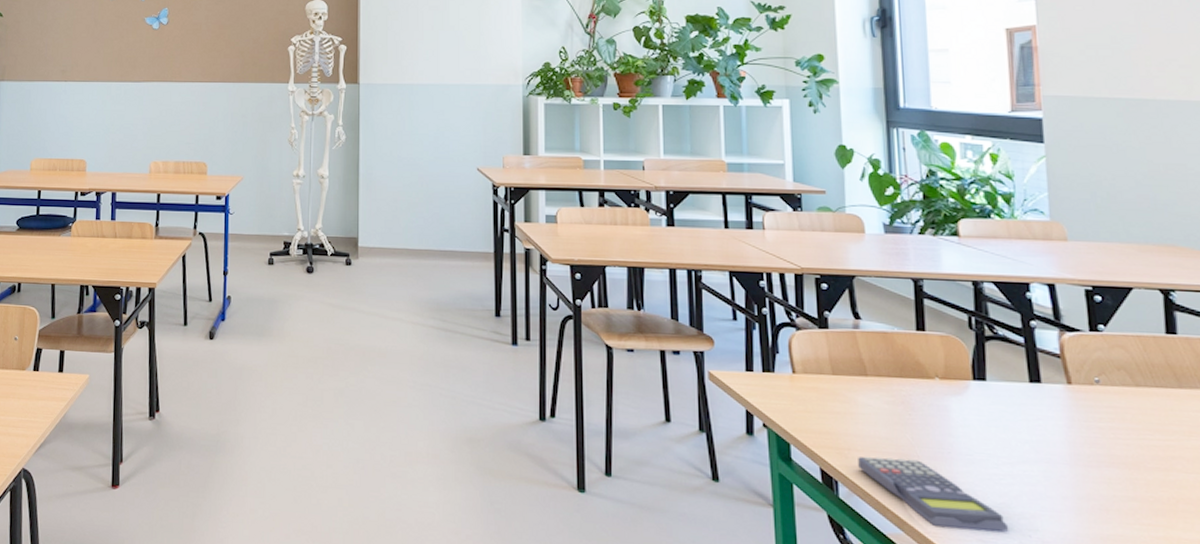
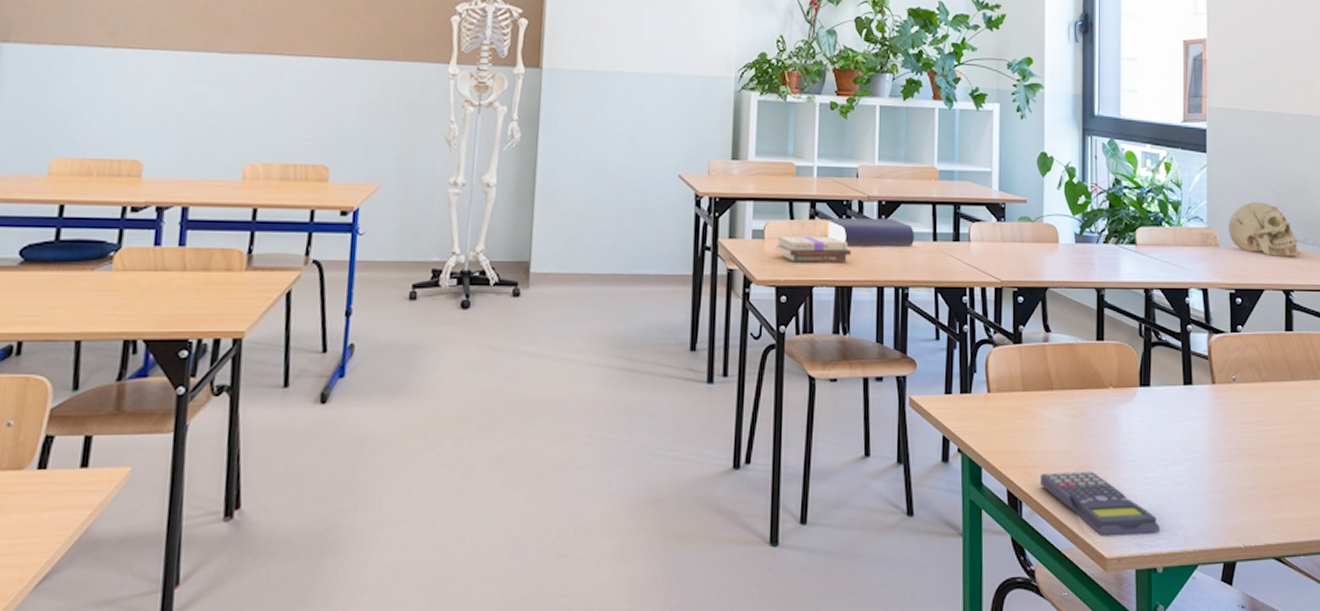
books: none [567,221,642,247] -> present [775,236,852,263]
book: none [614,205,705,234] -> present [825,218,914,248]
anatomical model: none [1079,193,1181,254] -> present [1229,201,1300,257]

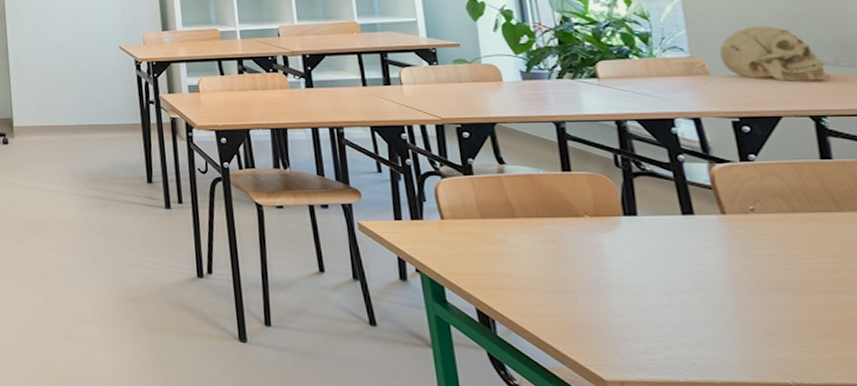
books: present [775,236,852,263] -> none [210,87,283,110]
book: present [825,218,914,248] -> none [253,68,343,95]
calculator: present [1041,471,1161,535] -> none [513,294,673,360]

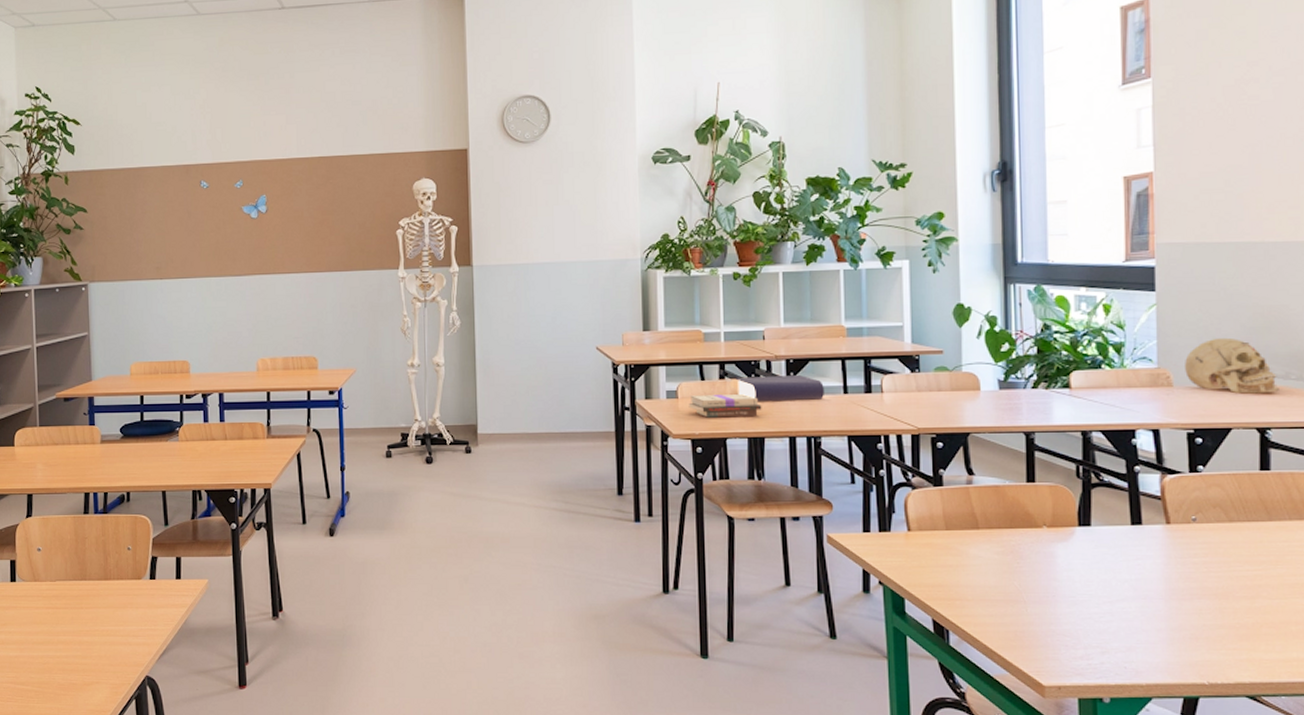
books: none [210,87,283,110] -> present [688,393,762,418]
book: none [253,68,343,95] -> present [735,374,824,402]

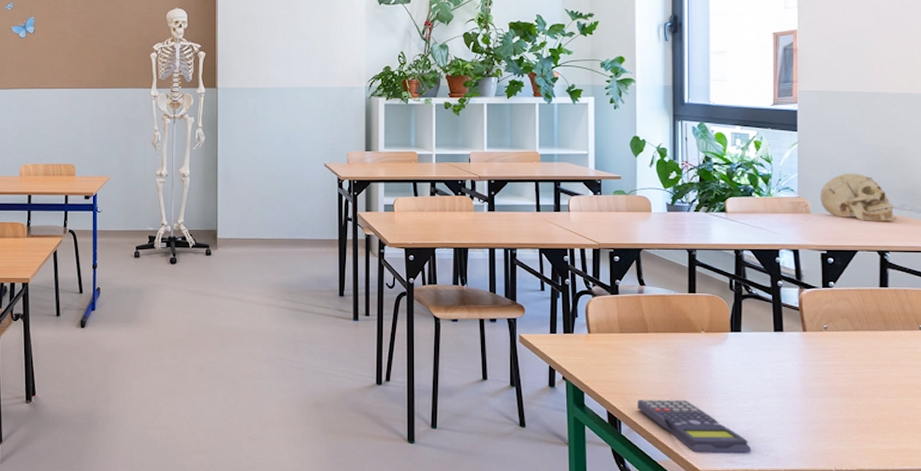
books: present [688,393,762,418] -> none [403,208,467,230]
book: present [735,374,824,402] -> none [444,193,520,217]
calculator: none [968,605,1107,665] -> present [638,399,752,453]

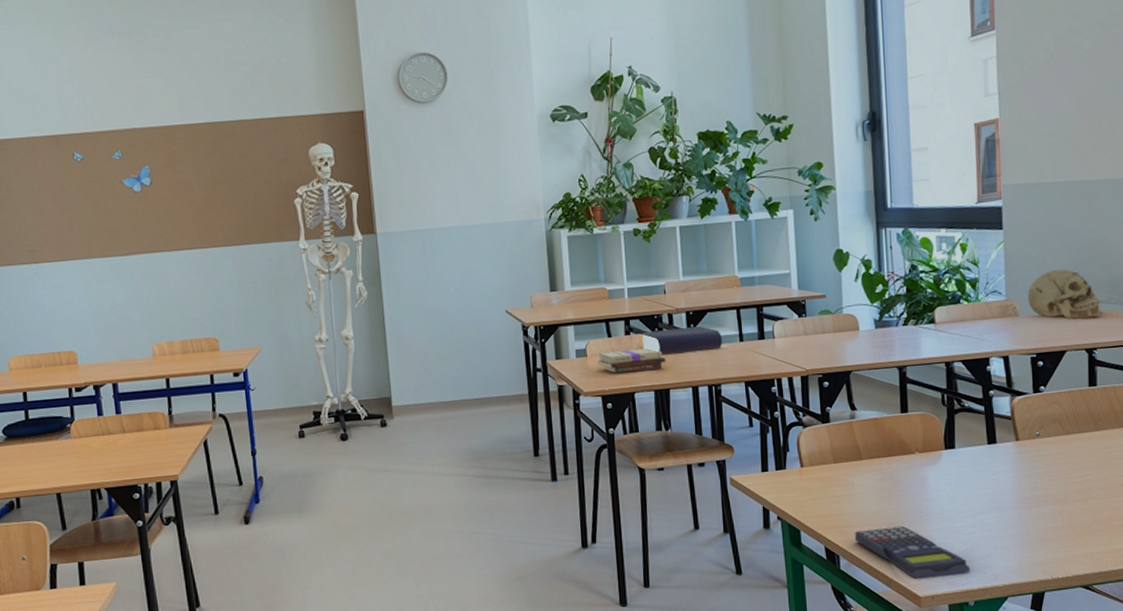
books: none [403,208,467,230] -> present [597,347,666,374]
book: none [444,193,520,217] -> present [640,325,722,355]

